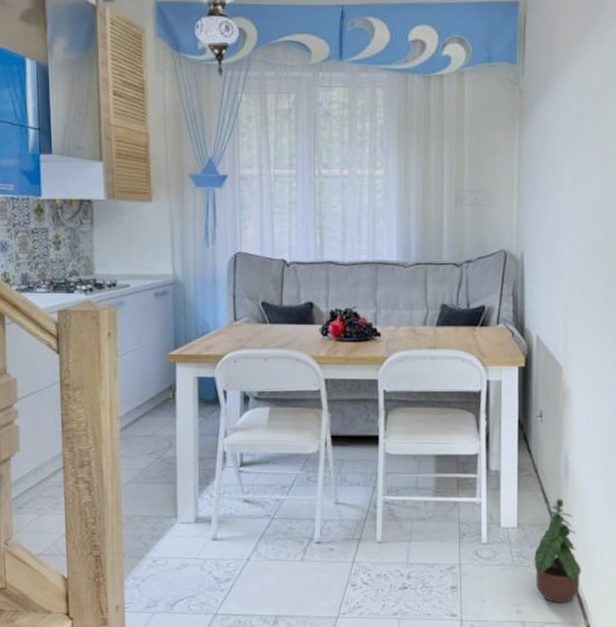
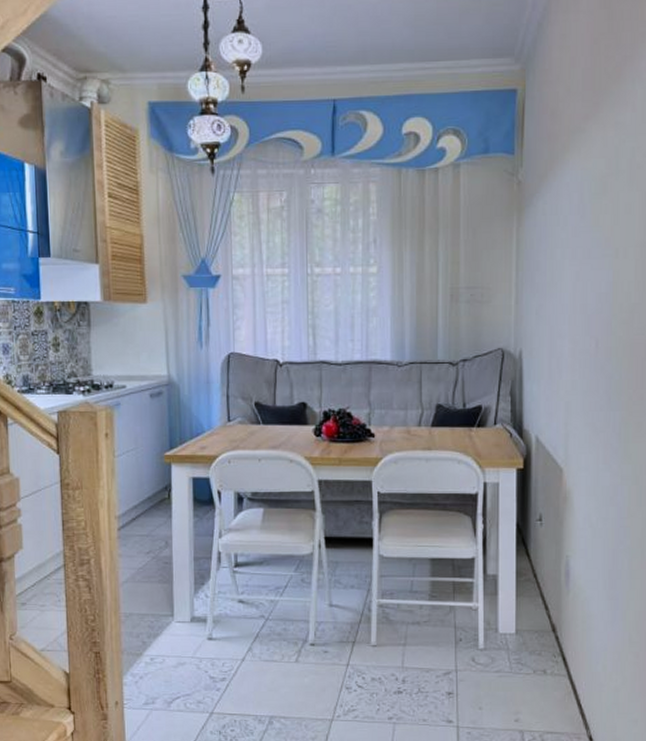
potted plant: present [533,498,582,603] -> none [532,604,583,712]

